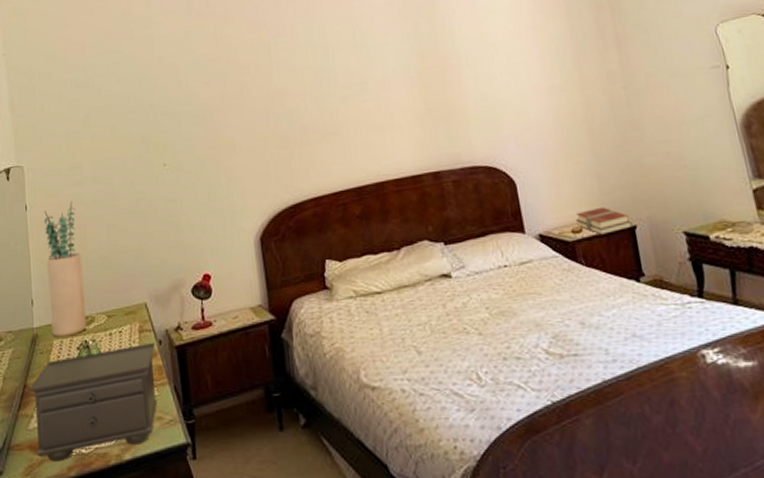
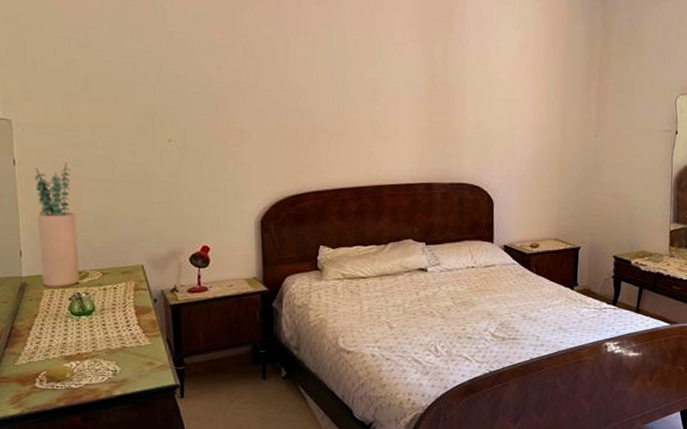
jewelry box: present [29,342,158,462] -> none [17,299,150,393]
books: present [576,206,633,235] -> none [536,229,578,251]

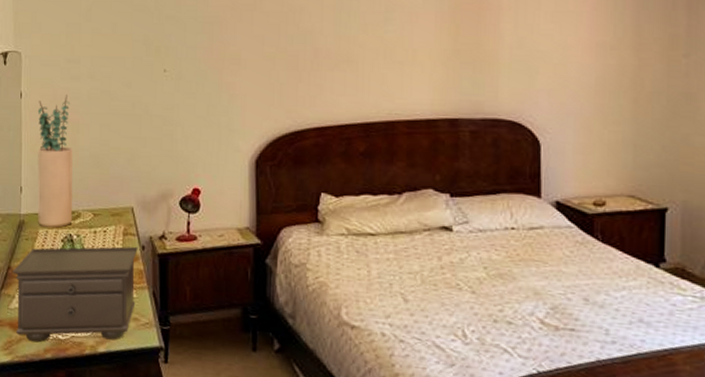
jewelry box: none [17,299,150,393] -> present [13,246,138,342]

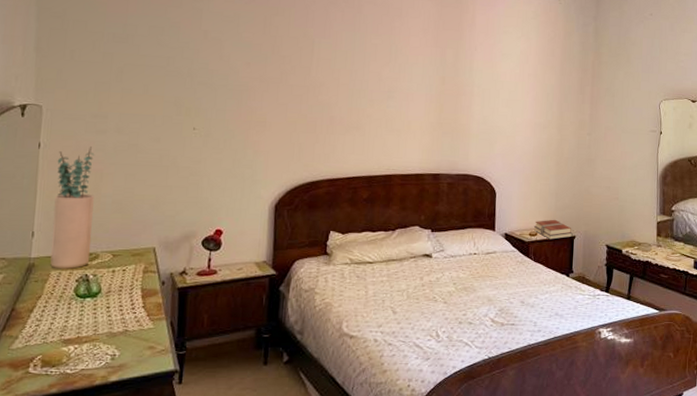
jewelry box: present [13,246,138,342] -> none [17,282,158,379]
books: none [601,182,664,213] -> present [534,219,573,240]

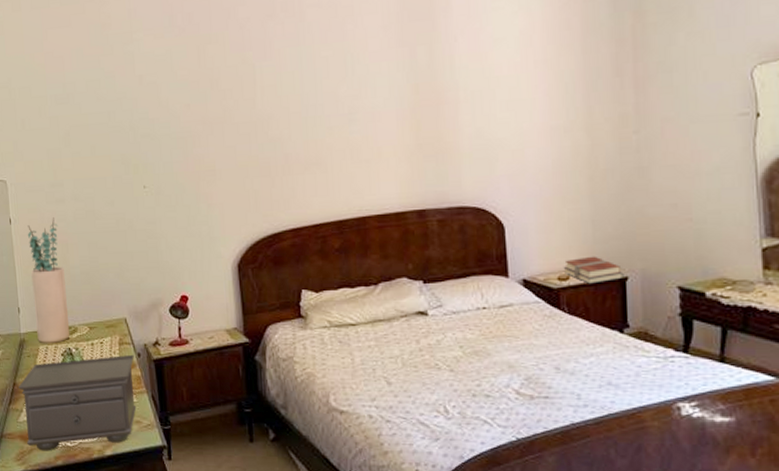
jewelry box: none [17,282,158,379] -> present [18,354,137,451]

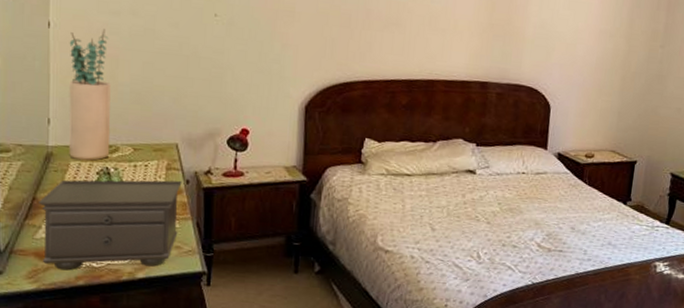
books: present [564,256,624,284] -> none [591,141,635,164]

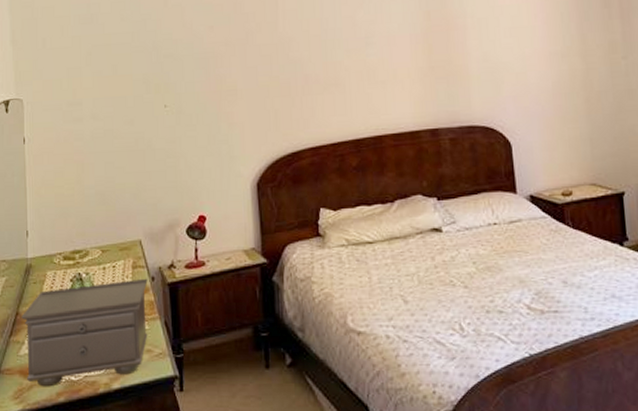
vase: present [68,29,111,161] -> none [41,137,81,269]

